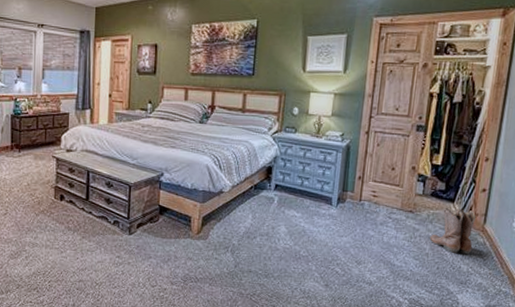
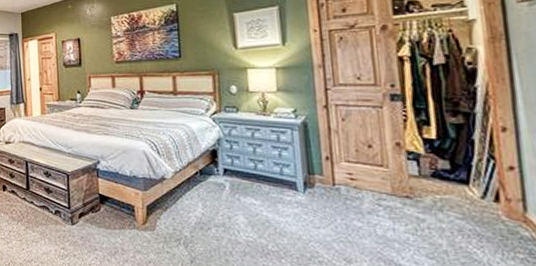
boots: present [429,208,476,255] -> none [444,192,516,254]

